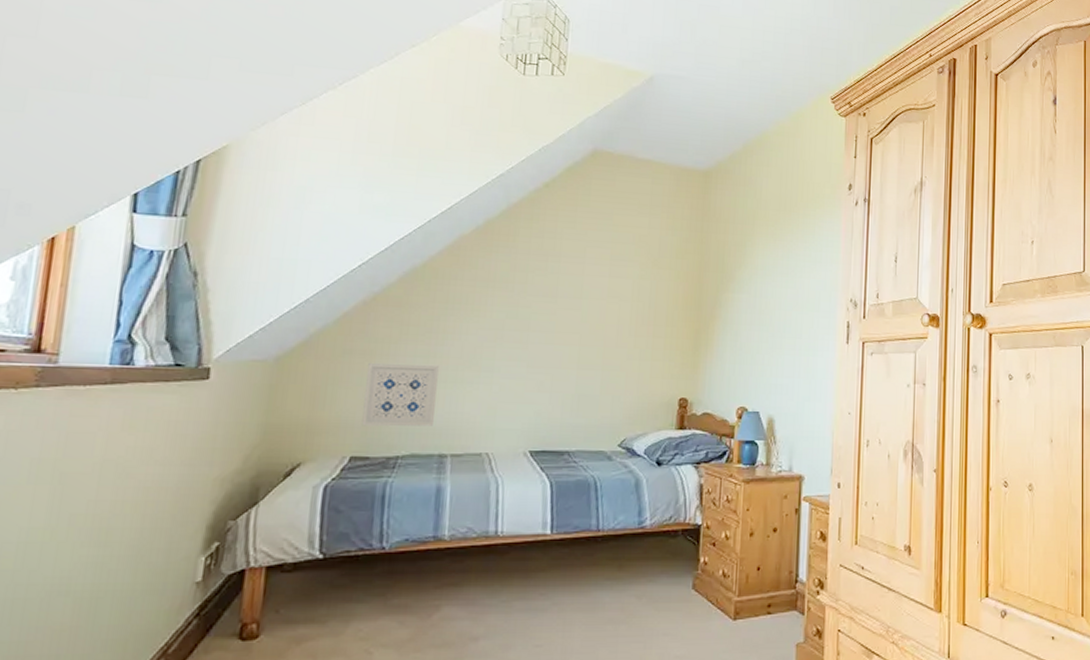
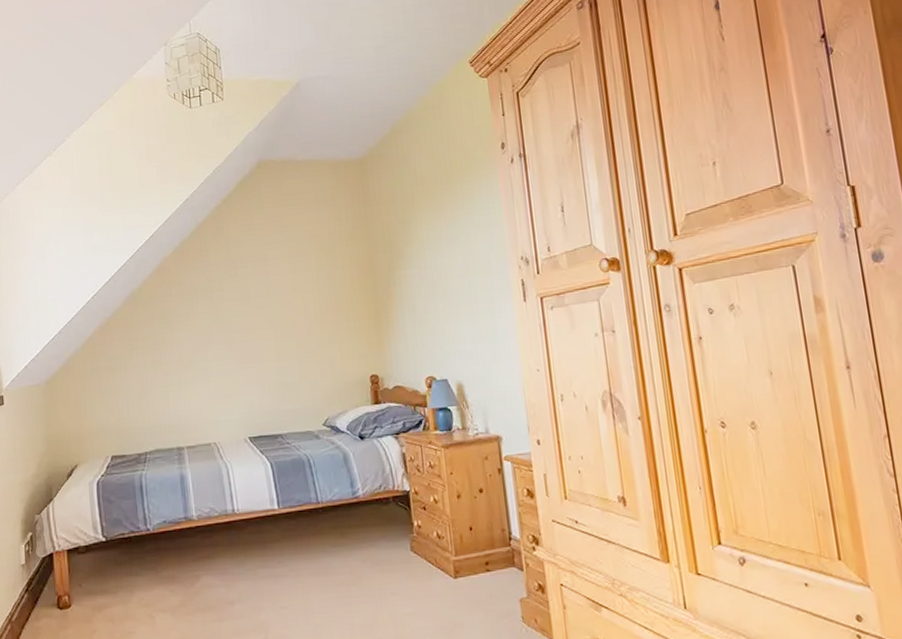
wall art: present [361,363,439,427] -> none [112,371,169,430]

